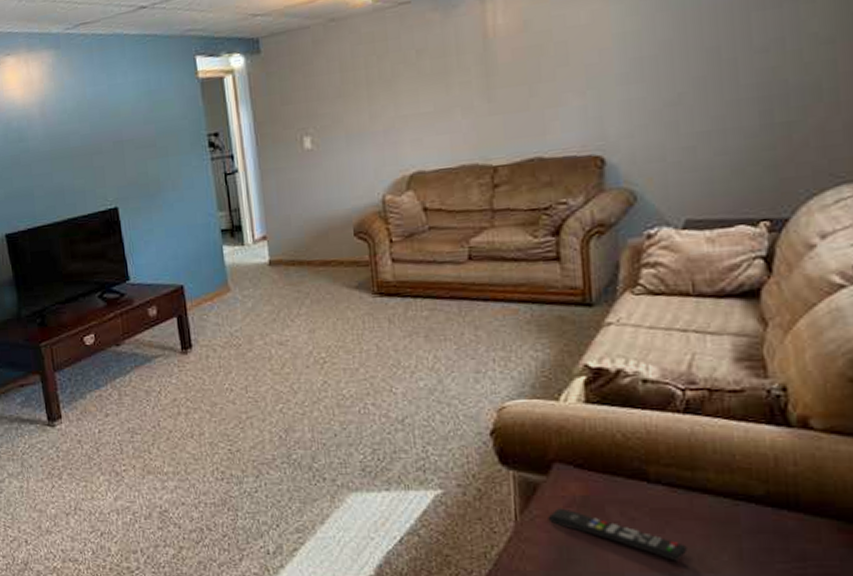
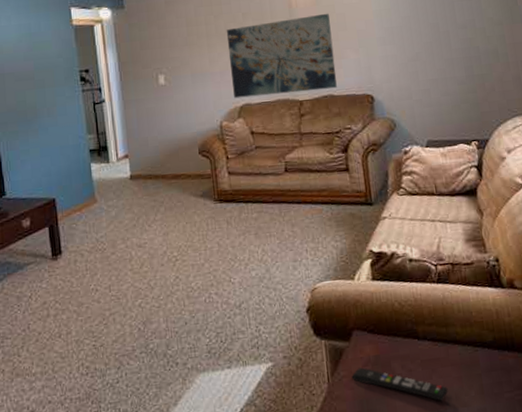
wall art: none [393,42,549,165] -> present [226,13,337,99]

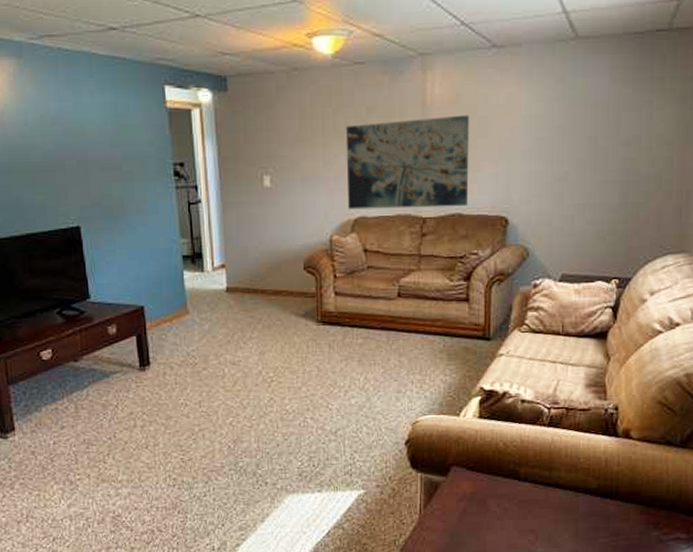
remote control: present [351,367,448,401] -> none [444,502,542,540]

